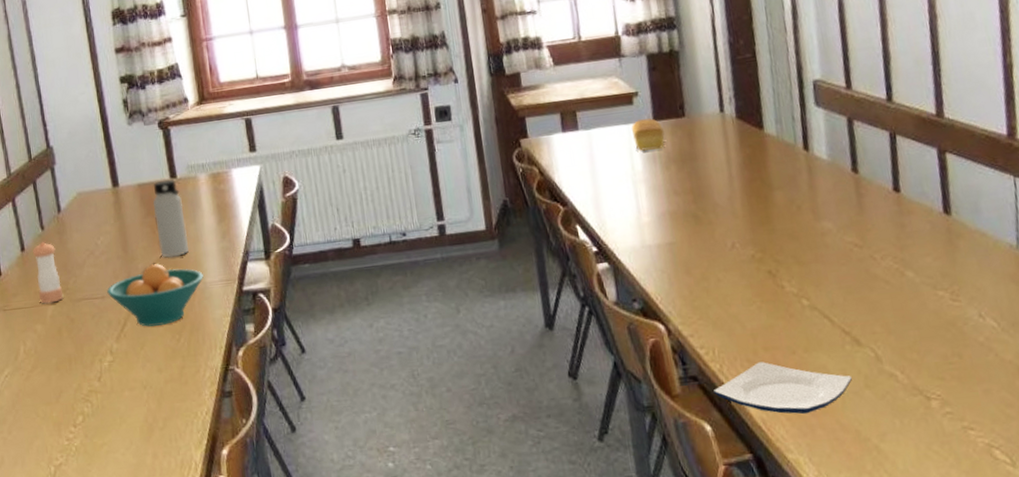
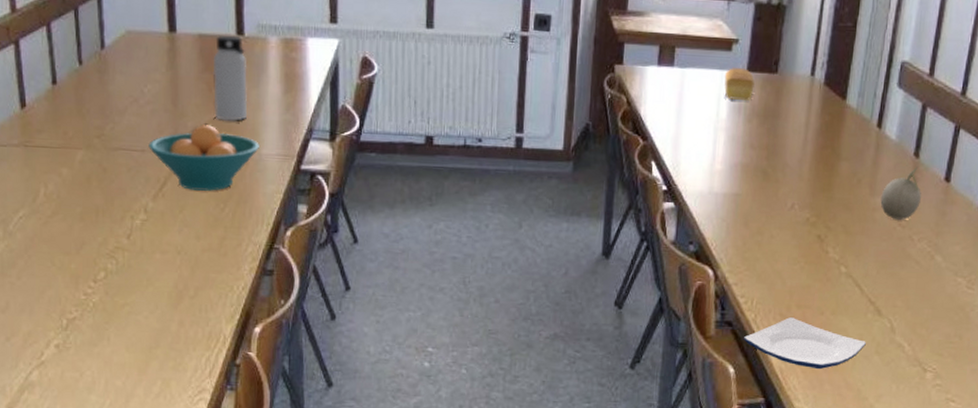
pepper shaker: present [33,241,64,304] -> none [66,77,97,147]
fruit: none [826,182,873,241] -> present [880,167,921,220]

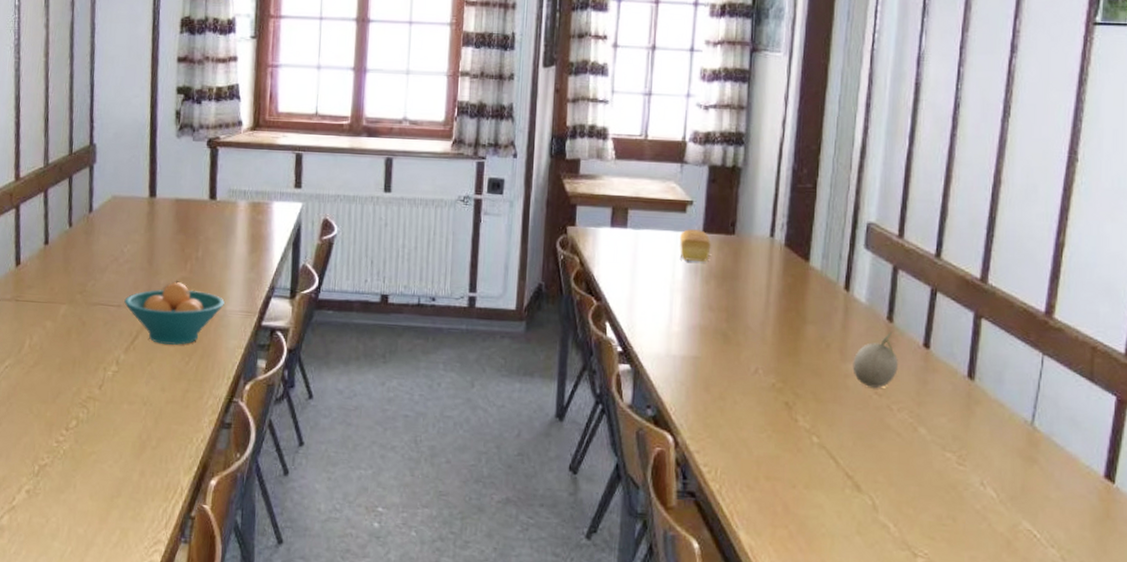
water bottle: present [212,35,248,121] -> none [185,199,218,279]
plate: present [744,317,866,369] -> none [708,490,845,548]

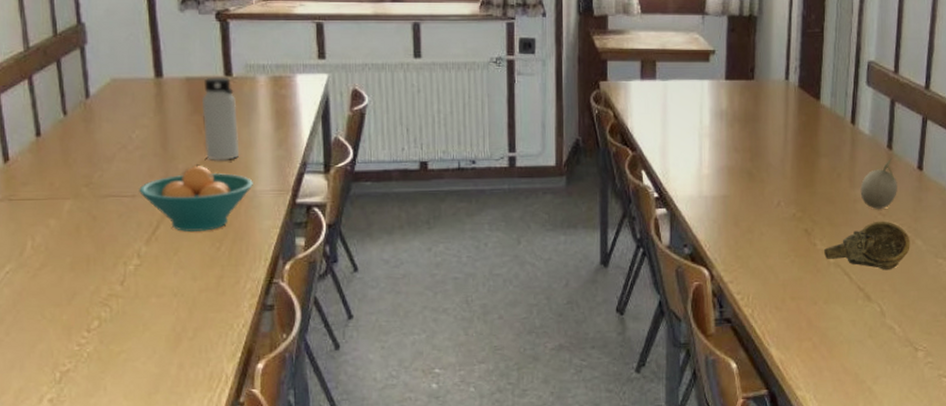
water bottle: none [185,199,218,279] -> present [201,77,240,160]
bread: present [679,229,711,262] -> none [704,77,733,107]
decorative bowl: none [806,401,912,458] -> present [823,221,910,270]

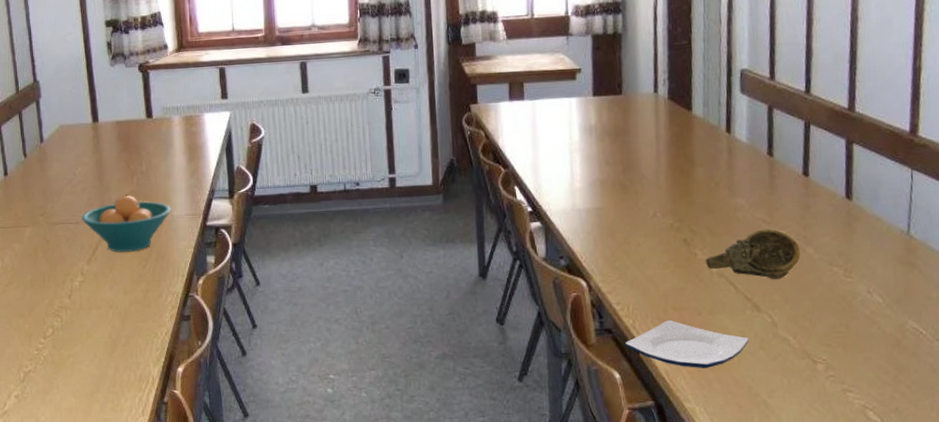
water bottle: present [201,77,240,160] -> none [129,119,160,191]
plate: none [743,310,859,357] -> present [625,320,749,368]
fruit: present [860,158,897,209] -> none [741,165,782,217]

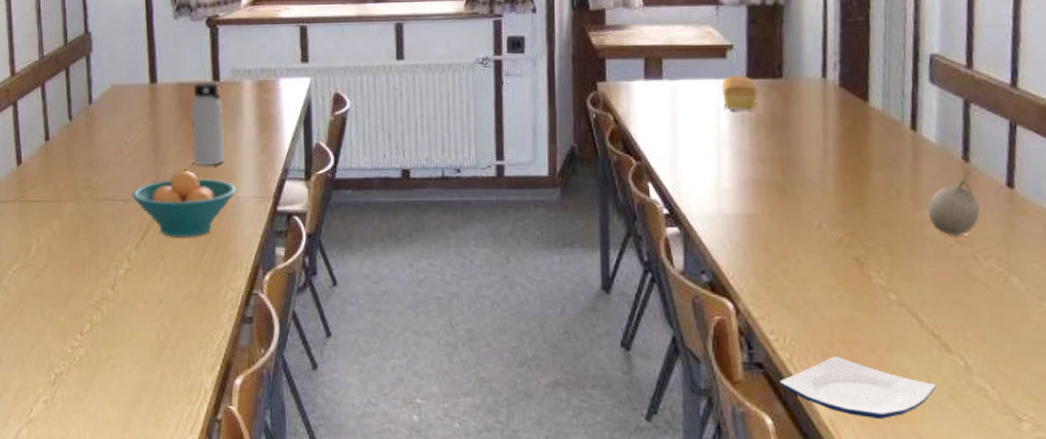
water bottle: none [129,119,160,191] -> present [191,82,225,166]
bread: none [572,94,602,123] -> present [721,76,757,110]
decorative bowl: present [705,229,801,279] -> none [881,250,1003,313]
fruit: none [741,165,782,217] -> present [928,172,980,235]

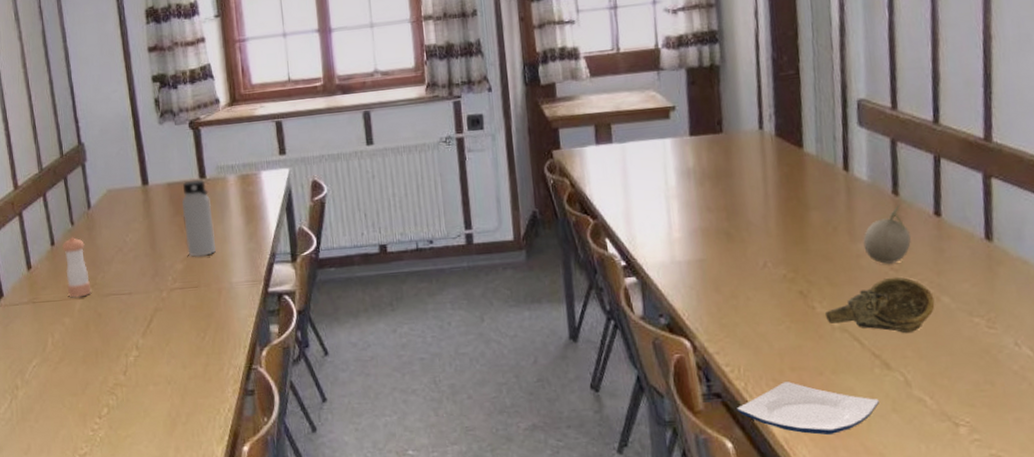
pepper shaker: none [58,133,85,200] -> present [62,236,92,298]
fruit bowl: present [132,171,236,237] -> none [134,262,230,324]
bread: present [721,76,757,110] -> none [666,133,701,166]
decorative bowl: none [881,250,1003,313] -> present [824,276,935,333]

